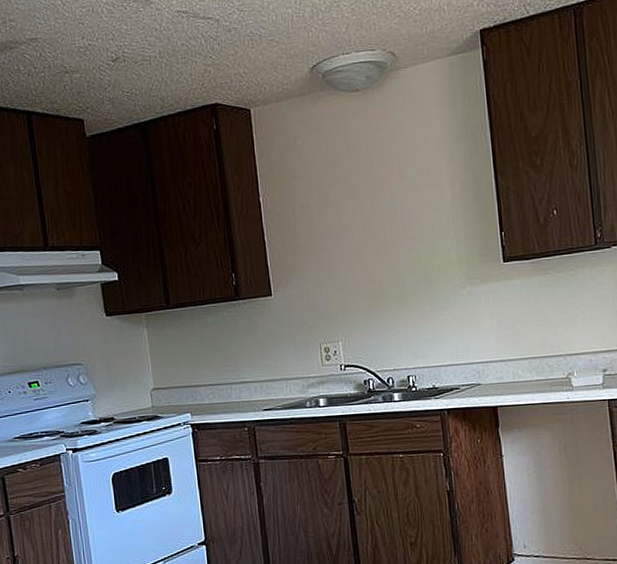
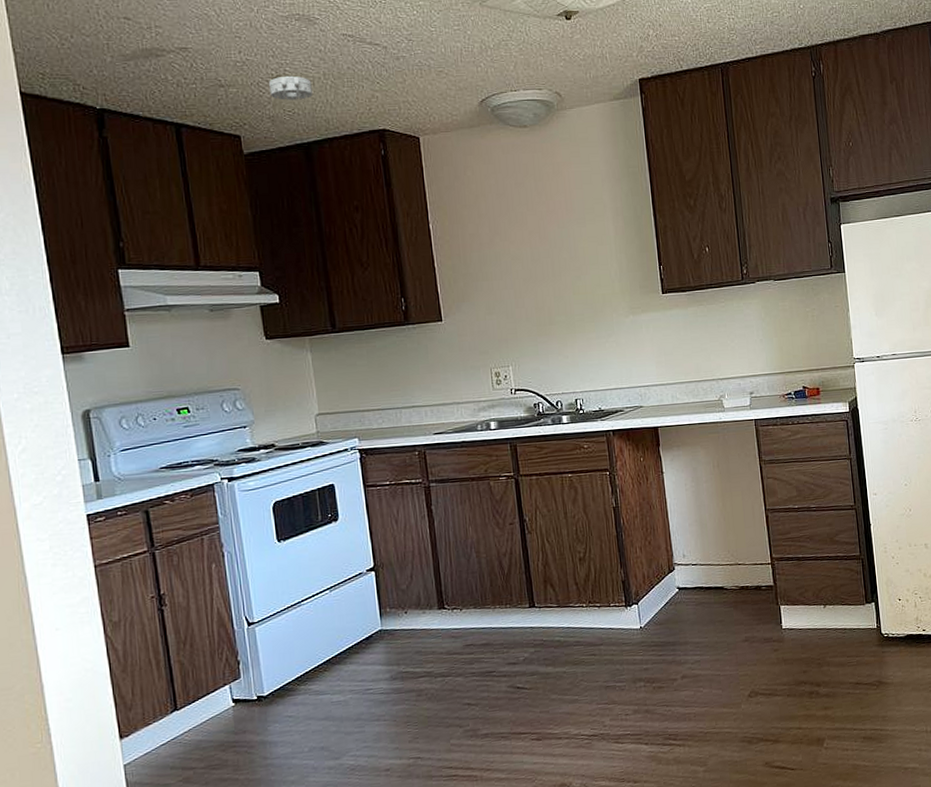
smoke detector: none [109,57,149,82] -> present [269,75,313,101]

